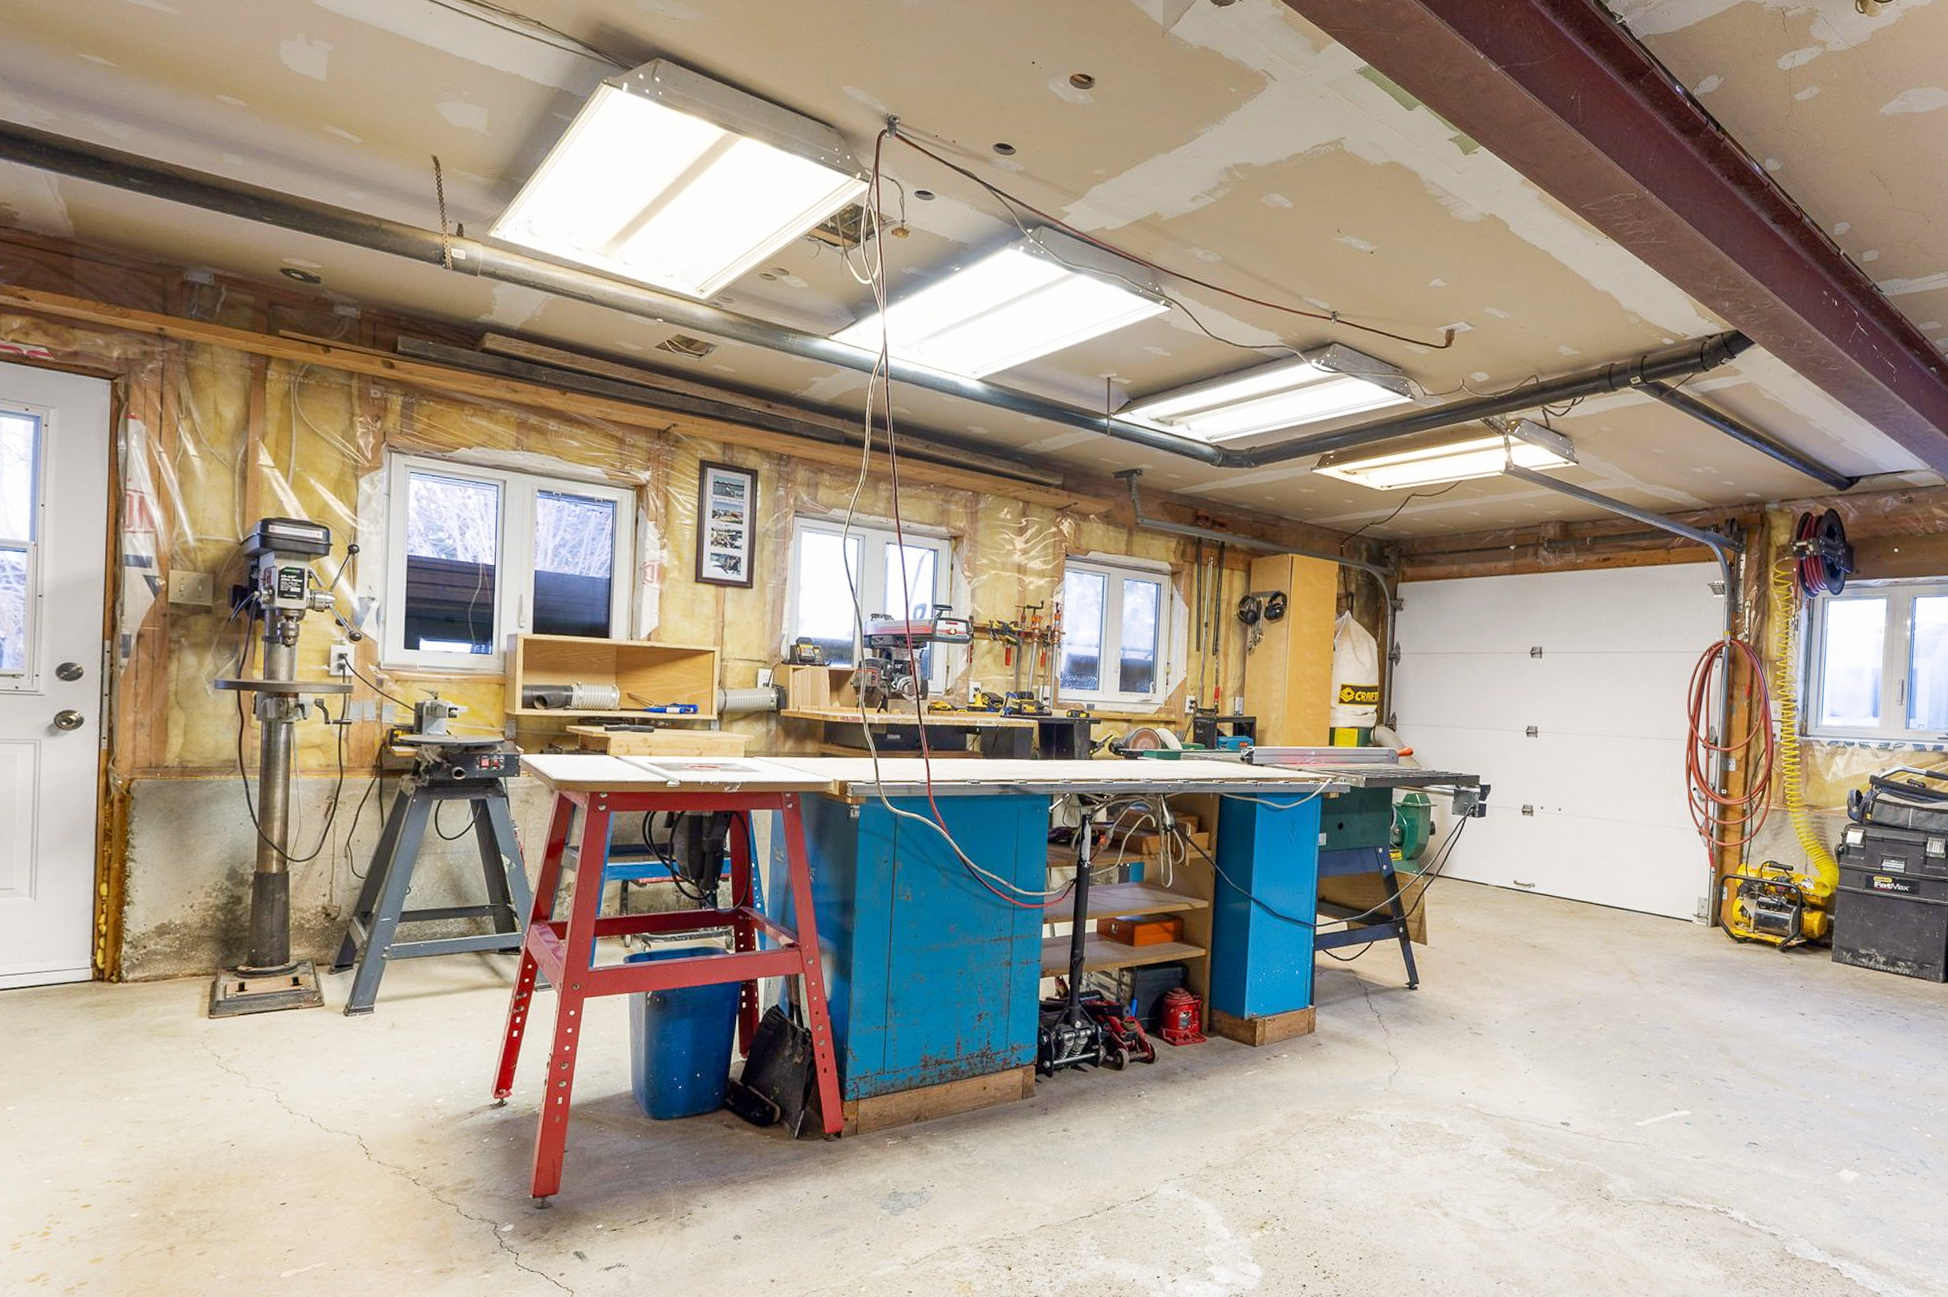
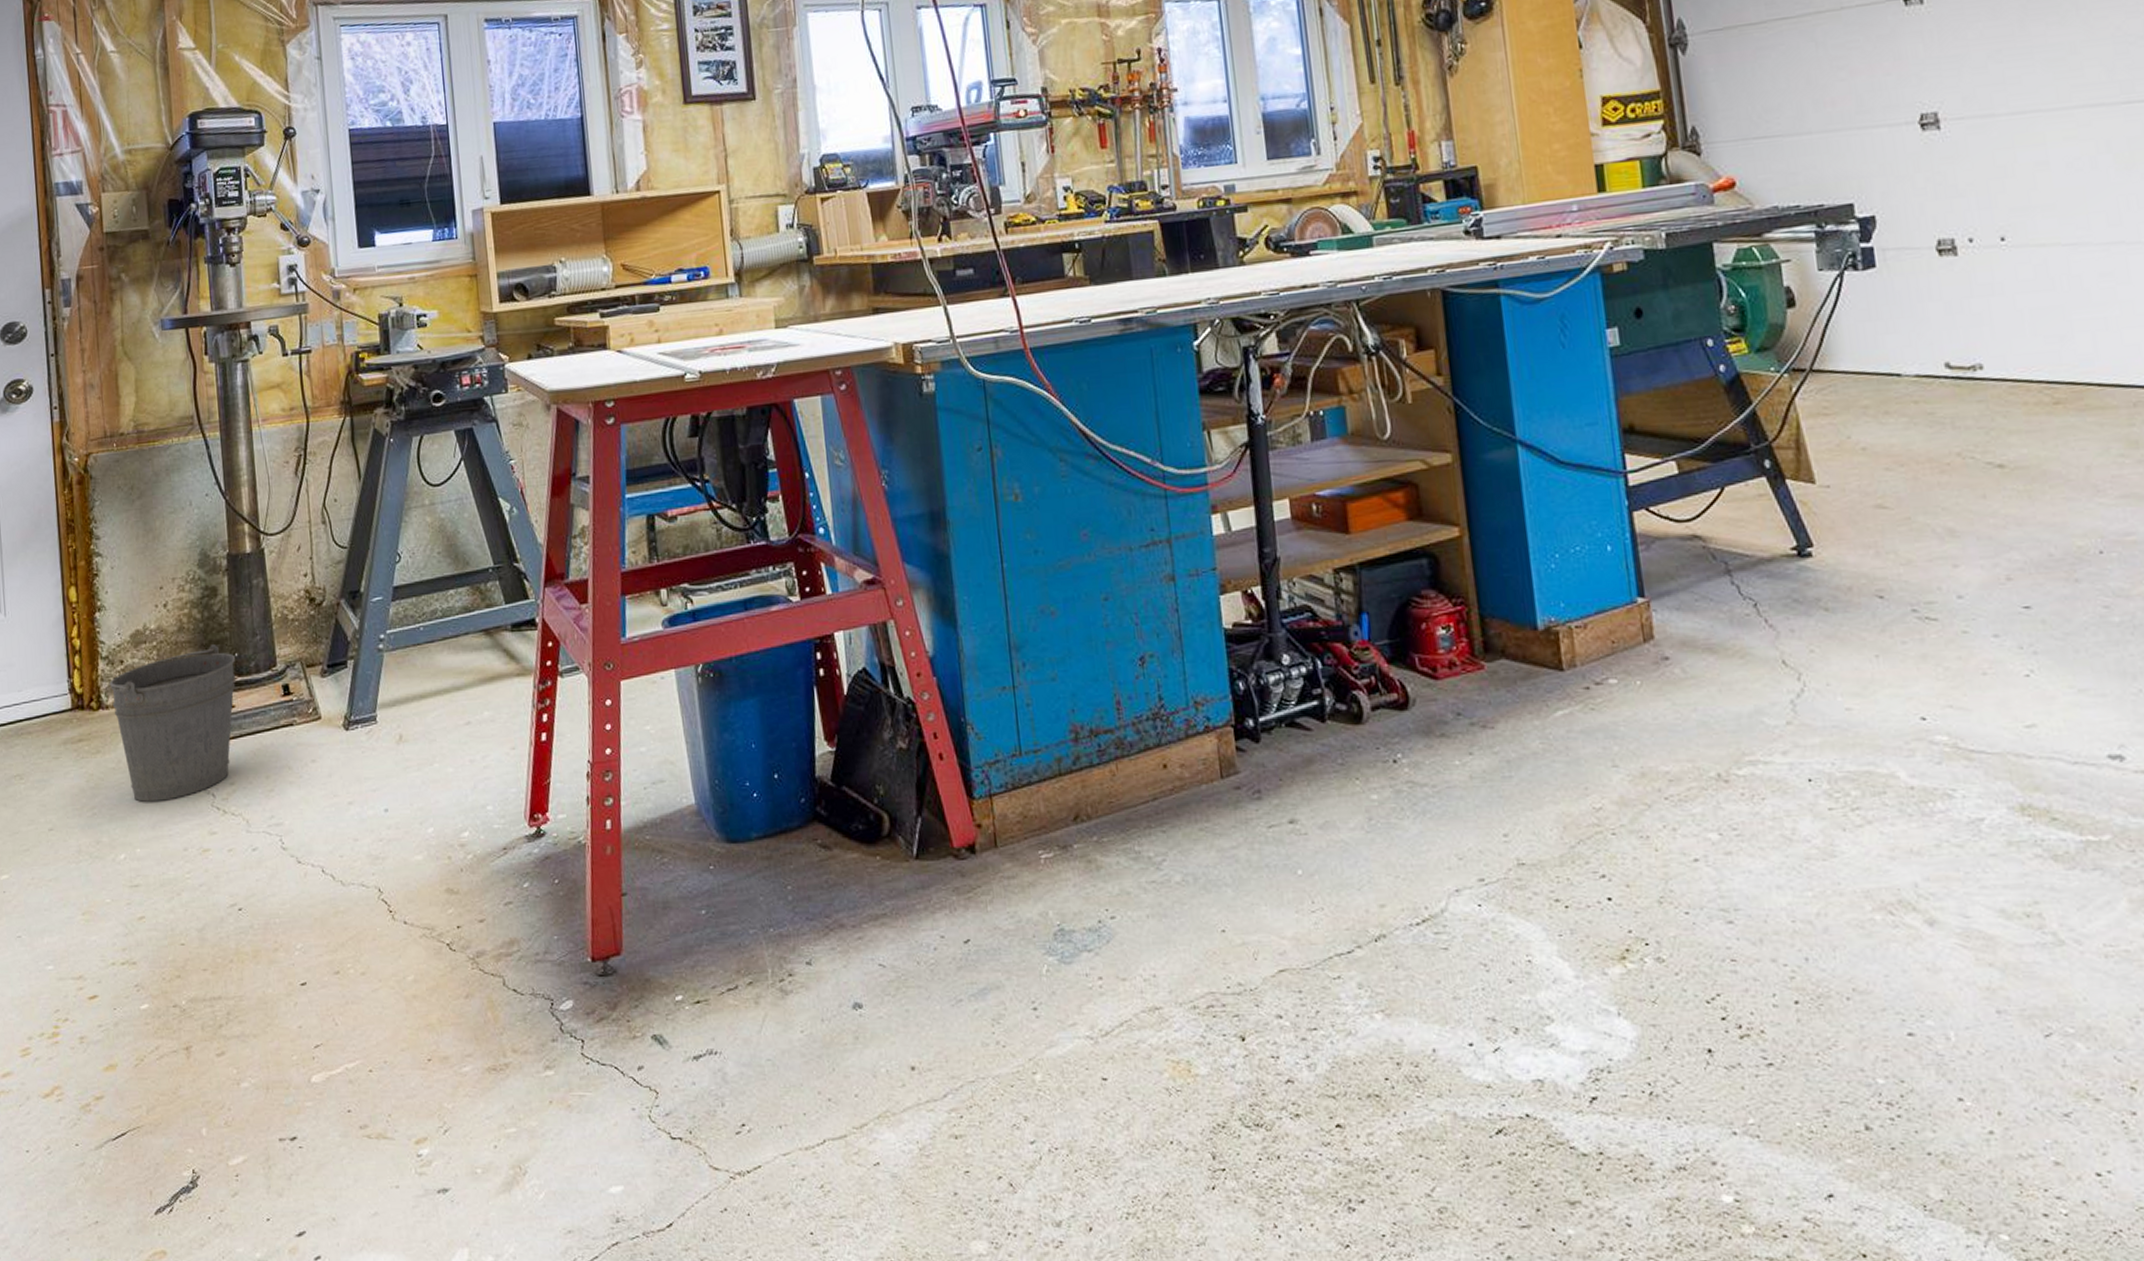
bucket: none [131,941,253,1058] -> present [109,645,236,802]

